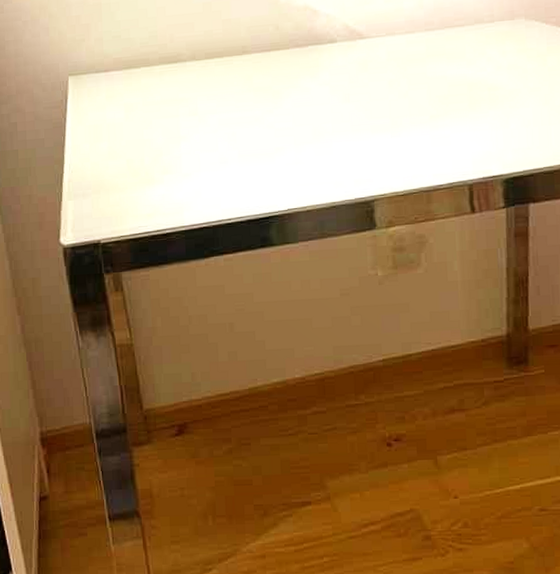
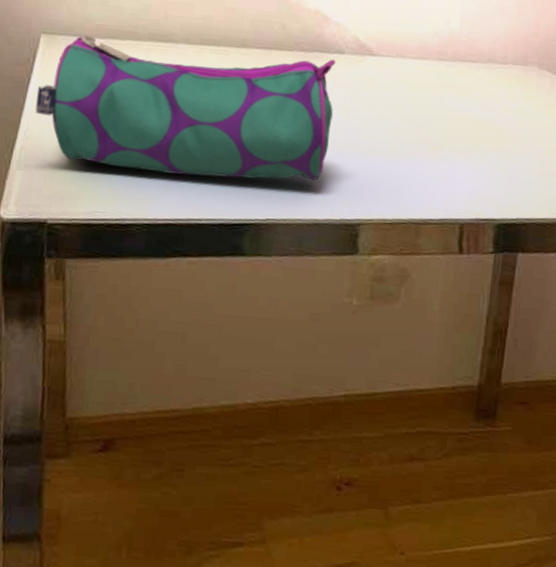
pencil case: none [74,49,335,185] -> present [35,34,336,181]

